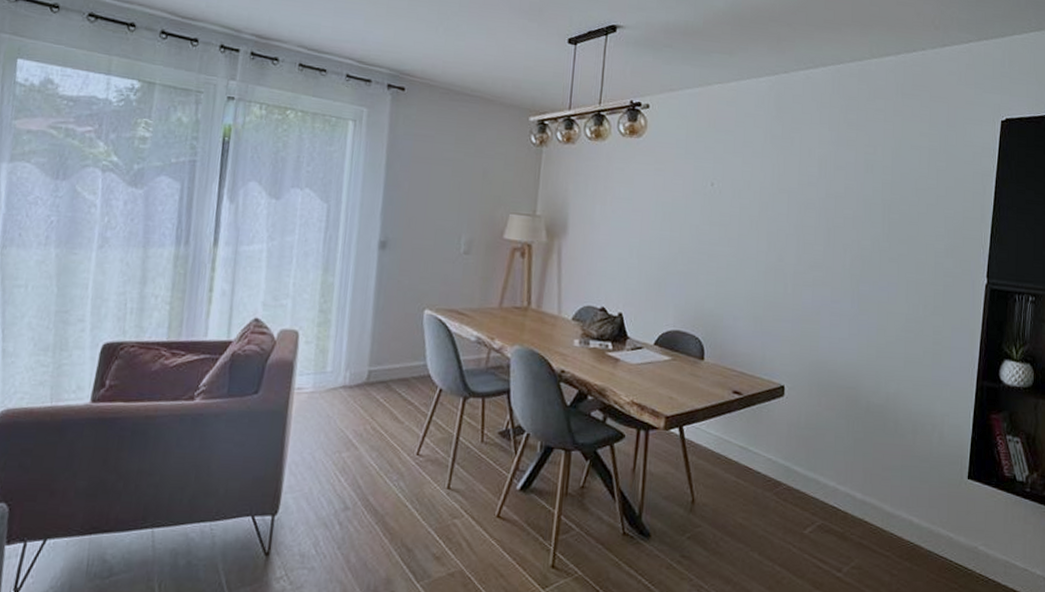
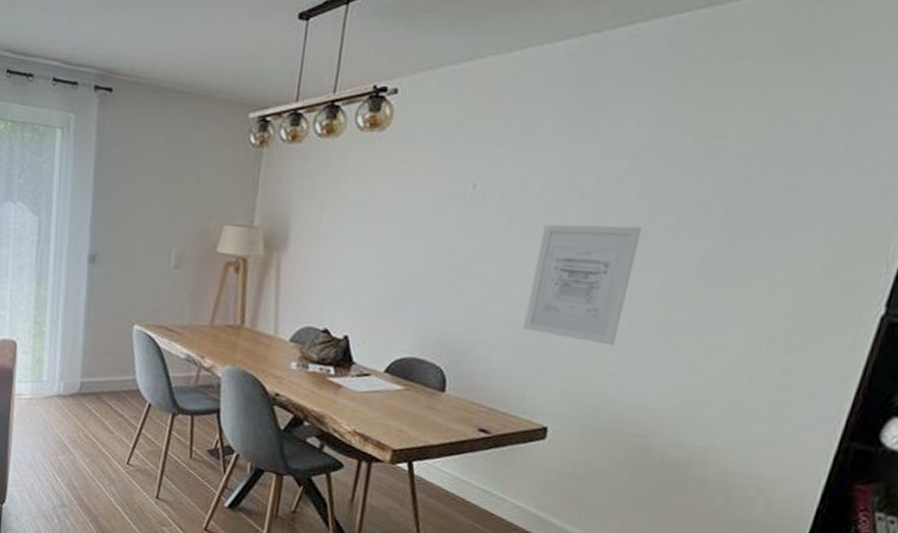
wall art: none [758,216,832,313] -> present [523,224,642,346]

